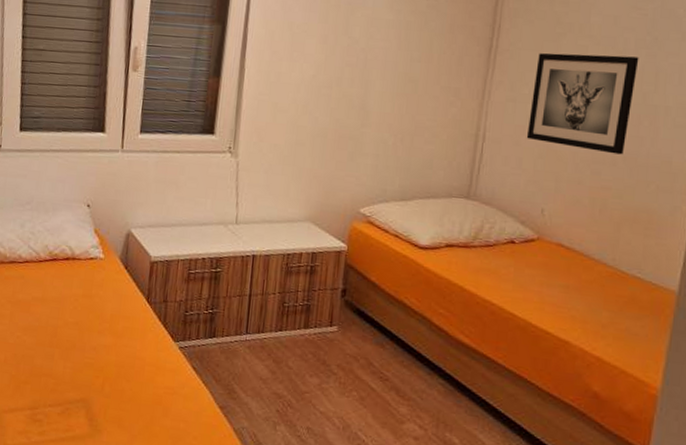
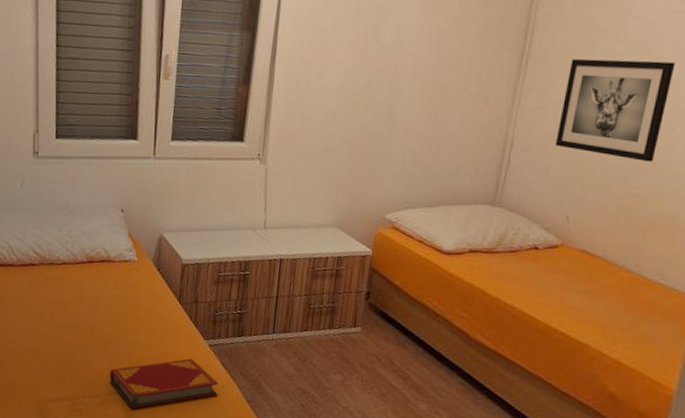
hardback book: none [72,362,190,419] -> present [109,358,219,409]

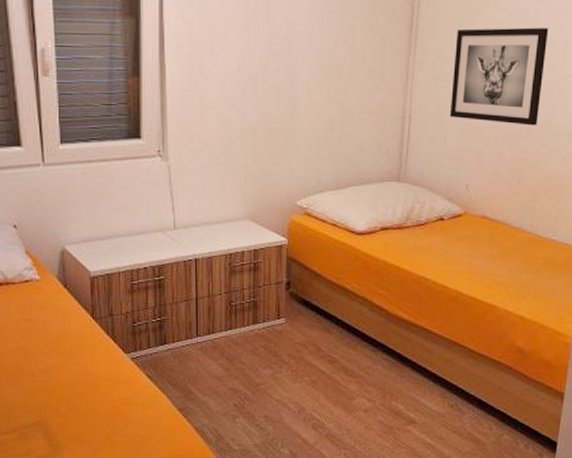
hardback book: present [109,358,219,409] -> none [25,376,147,438]

